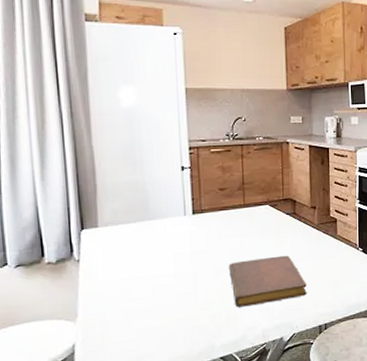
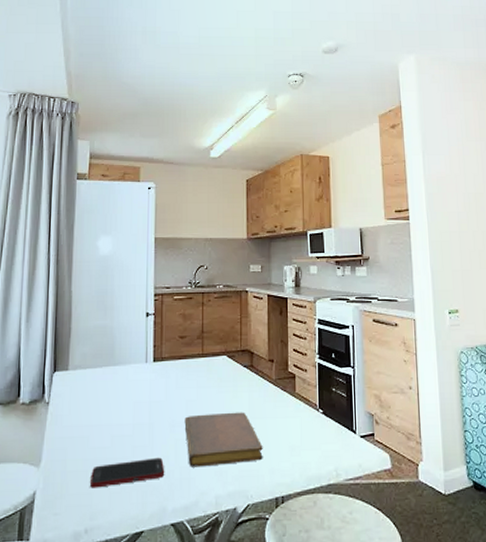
cell phone: none [134,301,212,335] -> present [90,457,165,488]

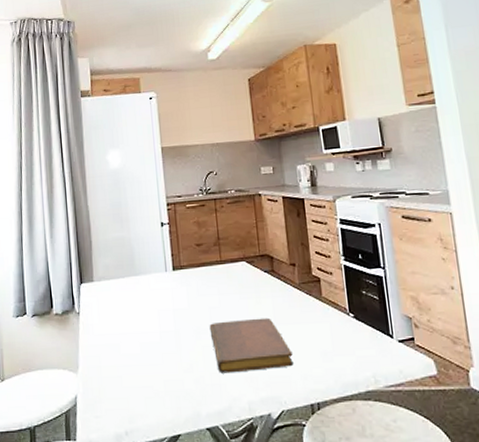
cell phone: present [90,457,165,488] -> none [125,364,196,393]

